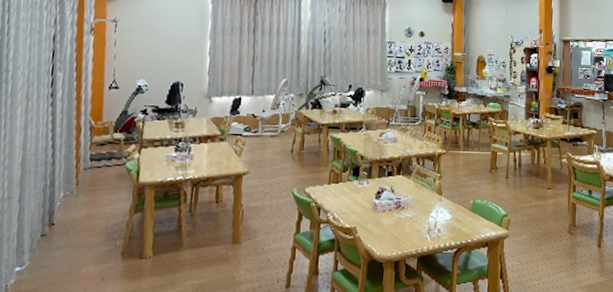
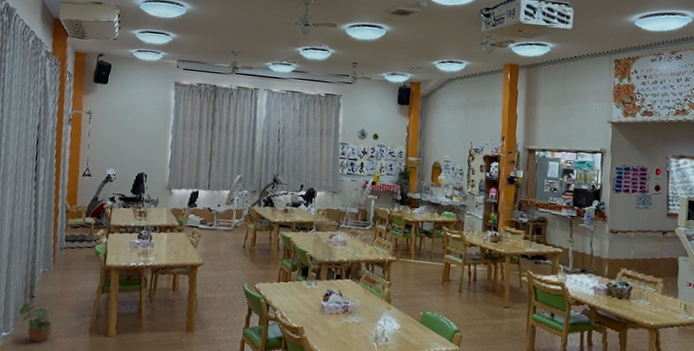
potted plant: none [35,231,79,275] -> present [18,302,54,343]

